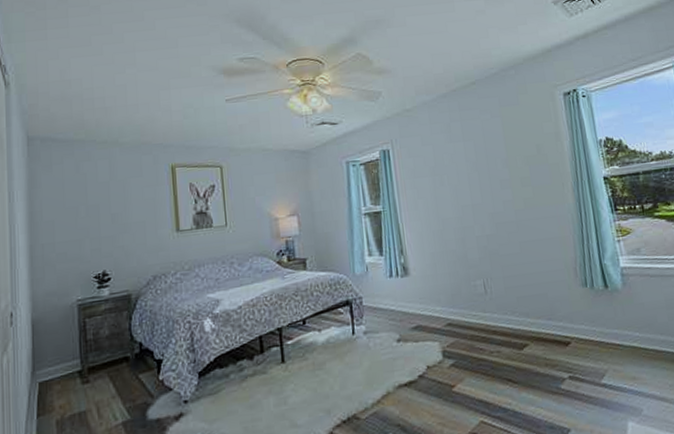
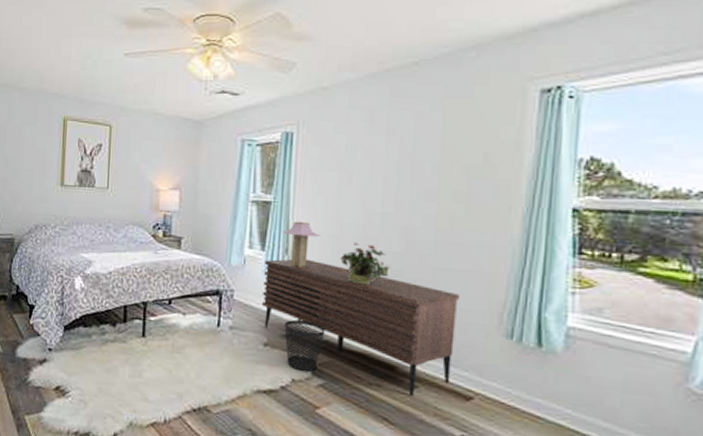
dresser: none [385,255,551,354] -> present [261,258,459,396]
table lamp: none [395,223,427,265] -> present [282,221,320,268]
wastebasket: none [411,309,447,357] -> present [284,319,326,372]
potted plant: none [446,232,488,269] -> present [340,242,389,286]

